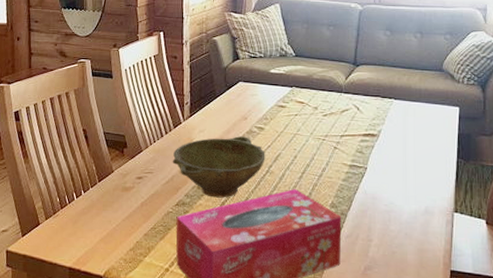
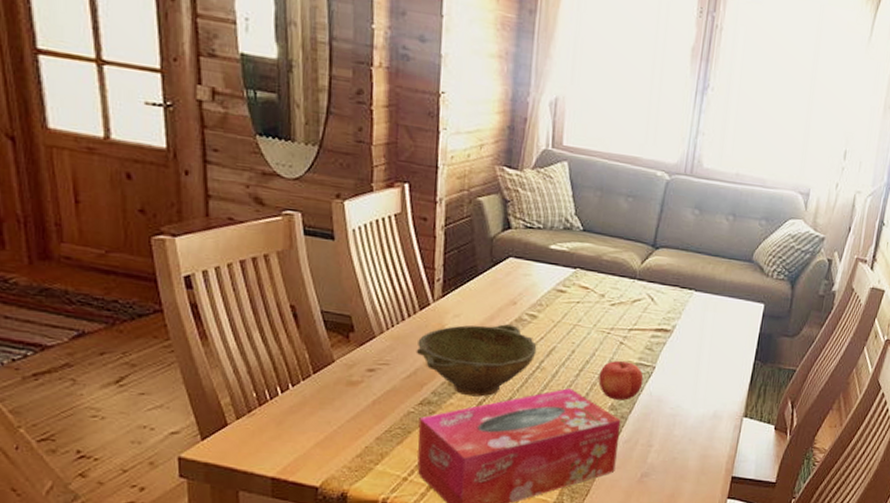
fruit: none [319,163,358,199] -> present [598,360,644,400]

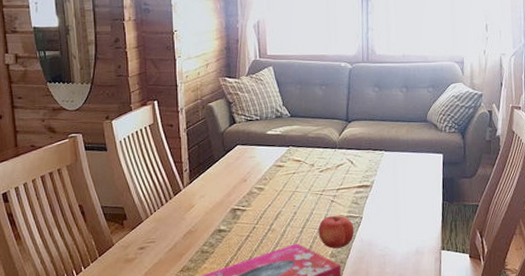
bowl: present [416,324,537,397] -> none [174,198,267,260]

